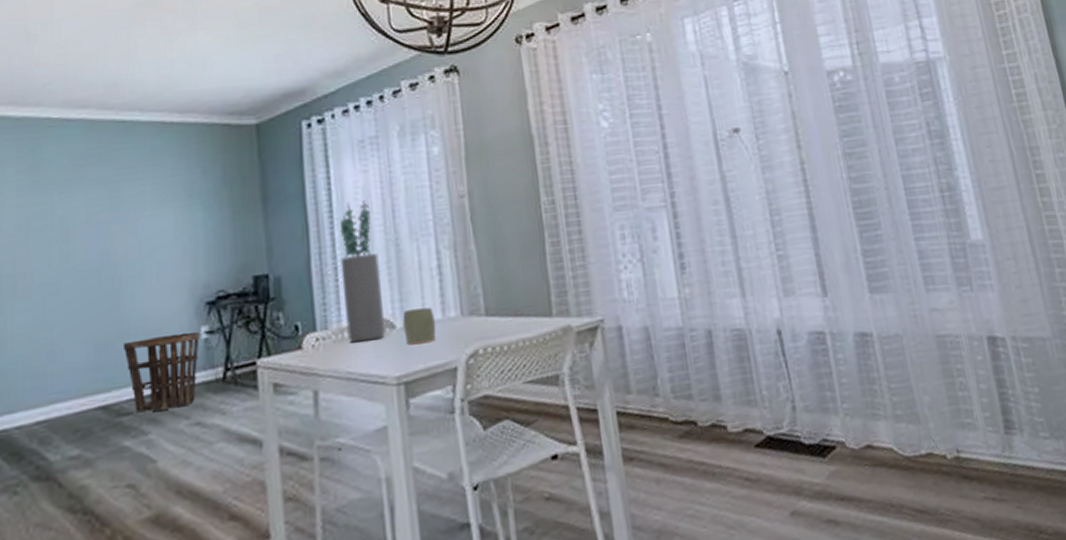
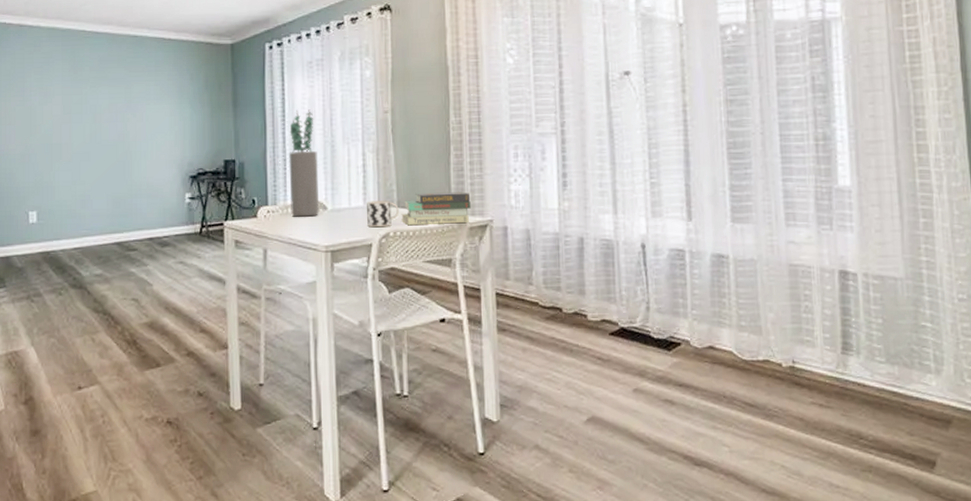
basket: present [122,331,200,413] -> none [131,196,185,250]
mug: present [402,307,436,346] -> none [333,196,358,223]
cup: none [446,308,488,346] -> present [367,201,399,228]
books: none [491,287,576,338] -> present [401,192,471,226]

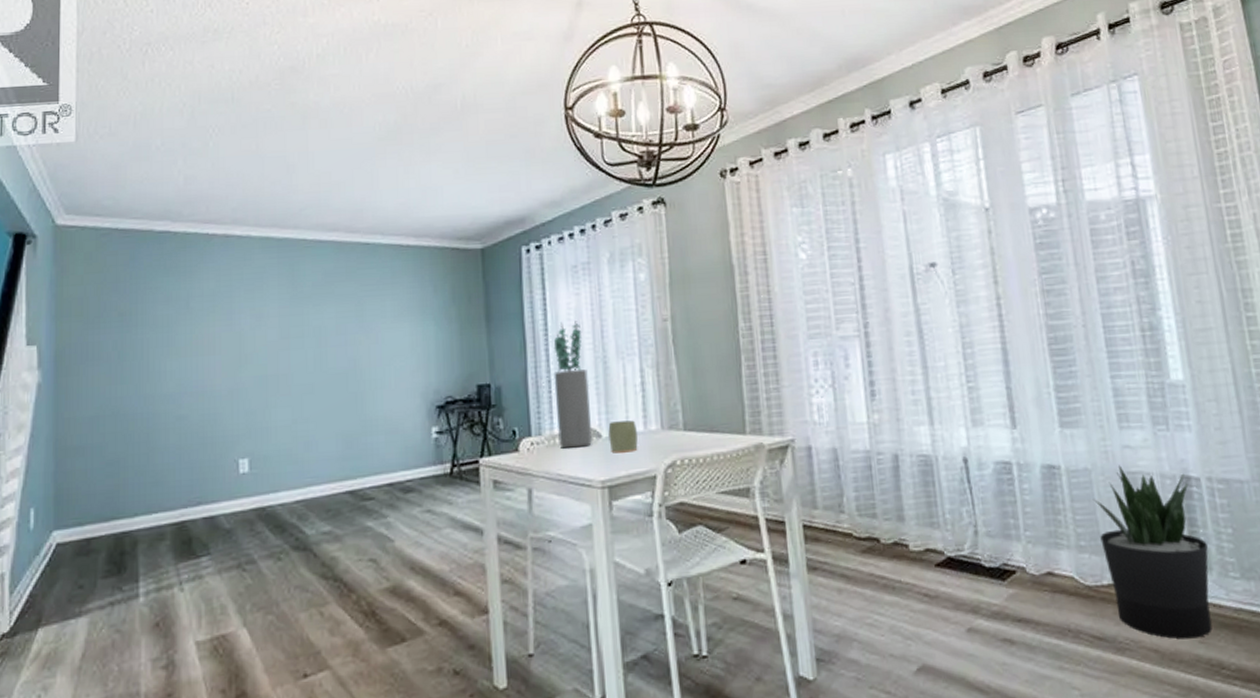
mug: none [333,196,358,223] -> present [608,420,638,454]
cup: present [367,201,399,228] -> none [648,423,686,456]
books: present [401,192,471,226] -> none [689,408,769,452]
planter: none [756,258,858,411] -> present [1092,465,1213,639]

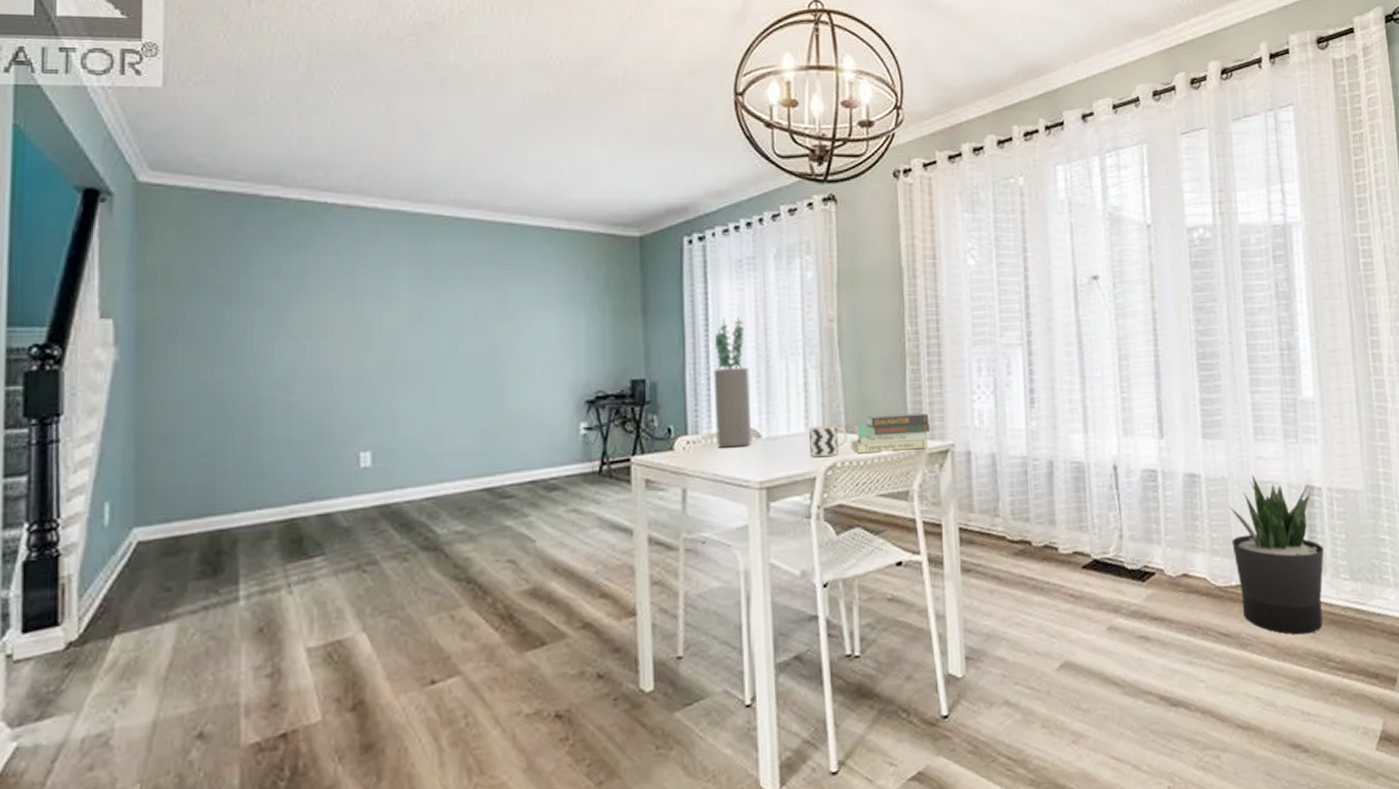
mug: present [608,420,638,454] -> none [768,421,798,454]
cup: none [648,423,686,456] -> present [809,425,847,458]
books: none [689,408,769,452] -> present [850,412,930,454]

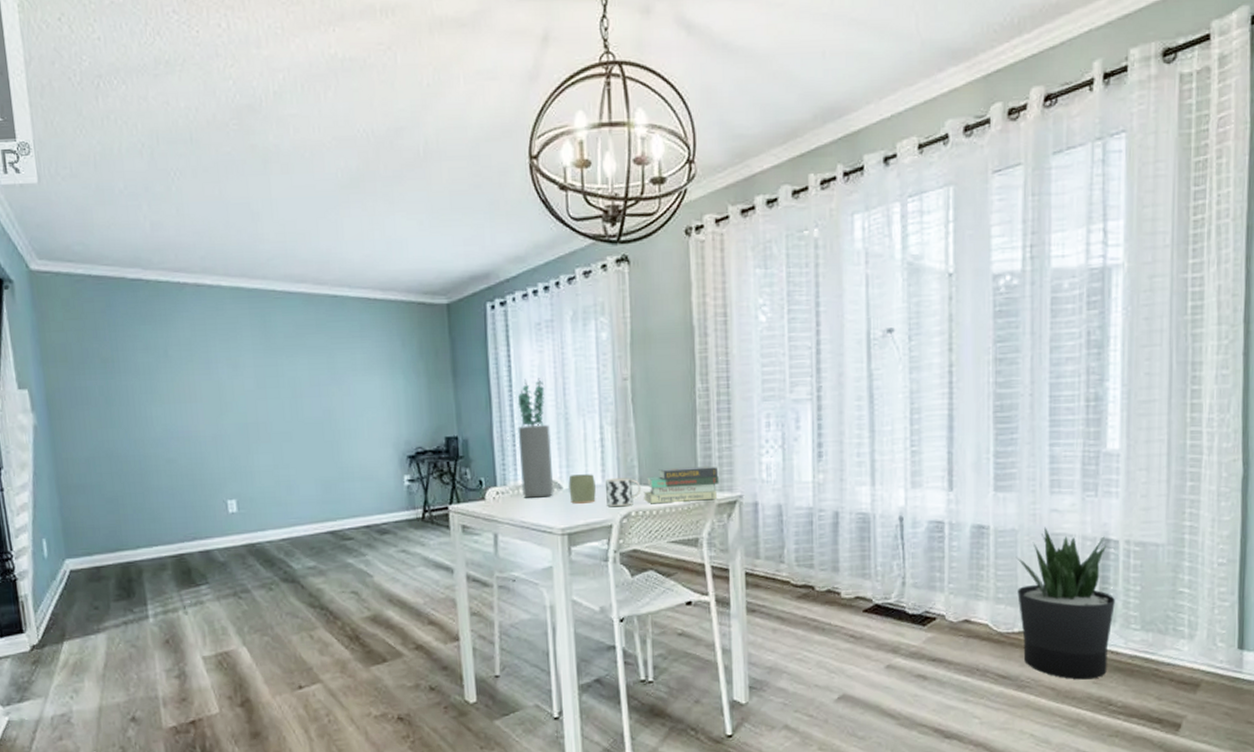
mug: none [768,421,798,454] -> present [568,474,596,504]

